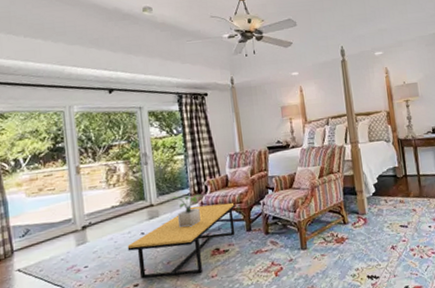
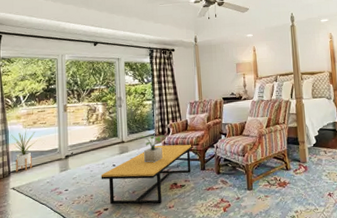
house plant: none [10,197,45,251] -> present [10,129,37,172]

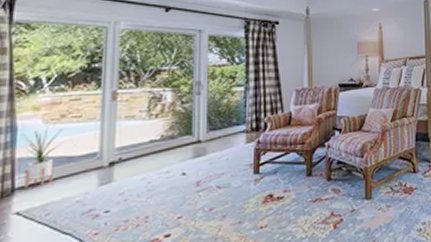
coffee table: present [101,144,193,205] -> none [162,143,298,229]
potted plant: present [134,135,165,163] -> none [215,131,260,169]

